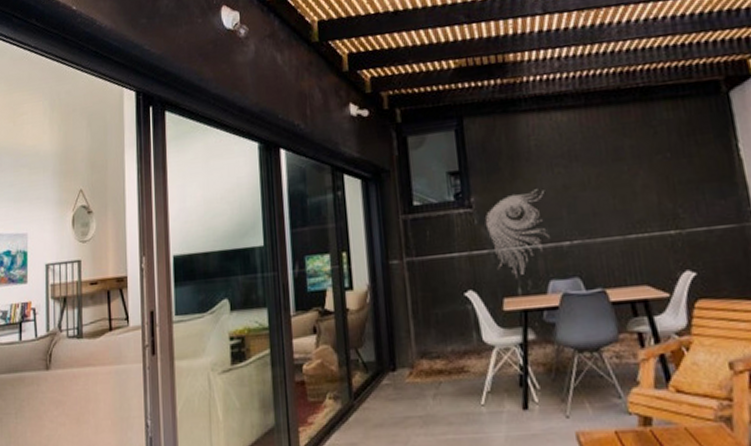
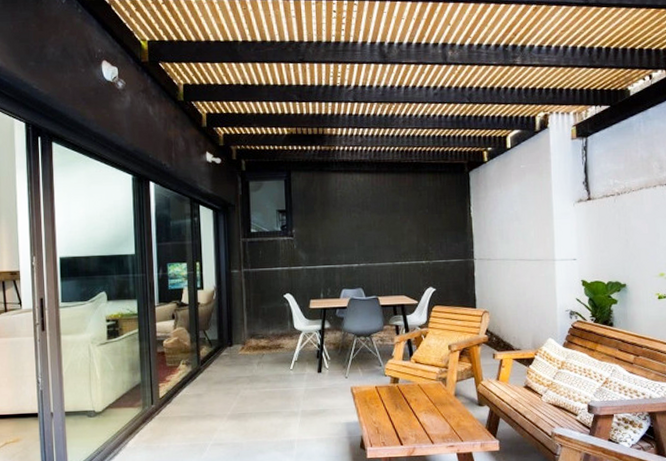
wall sculpture: present [485,189,550,277] -> none [301,227,345,286]

